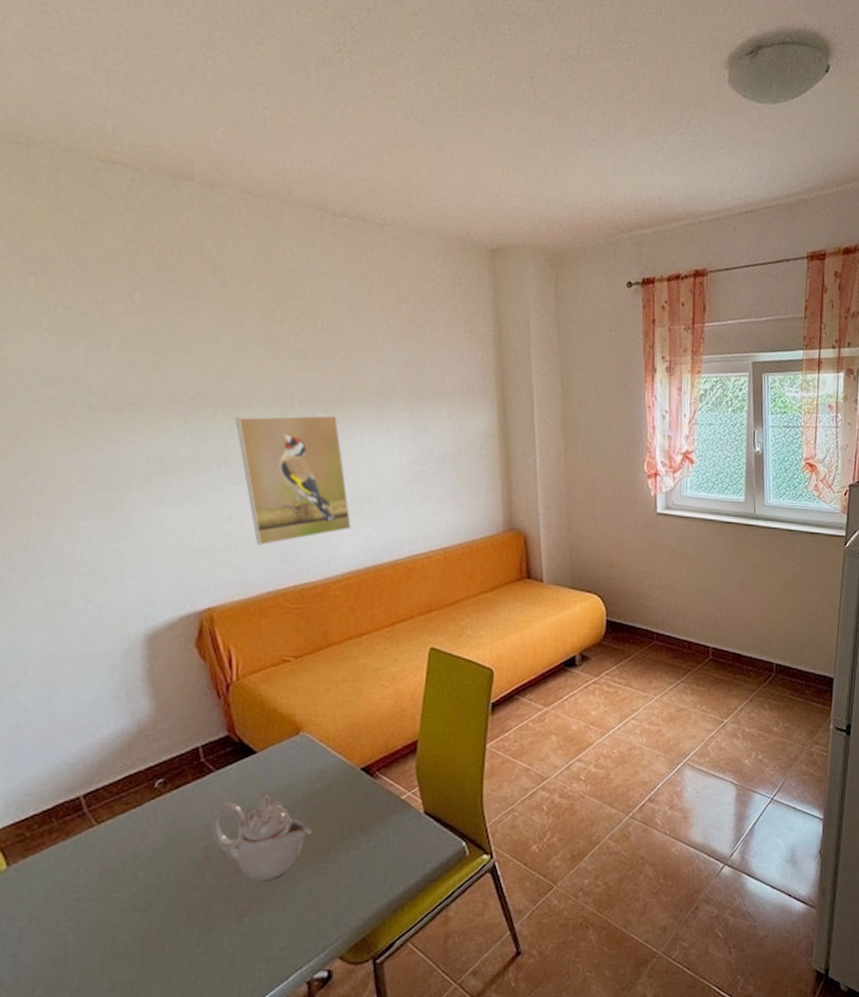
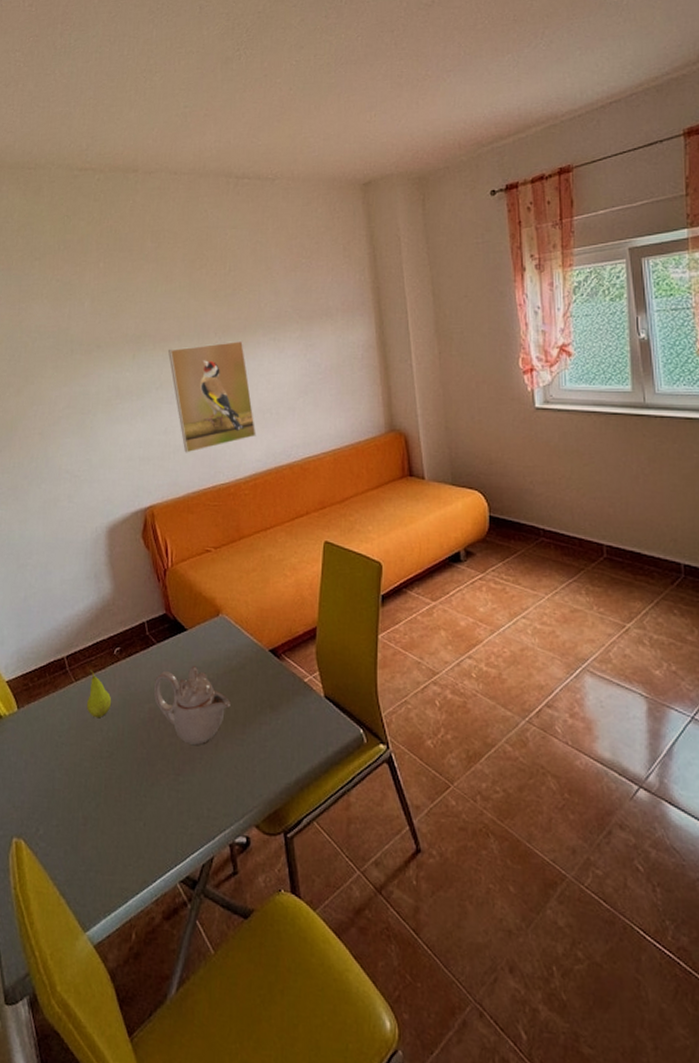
fruit: none [113,807,152,865] -> present [86,668,112,719]

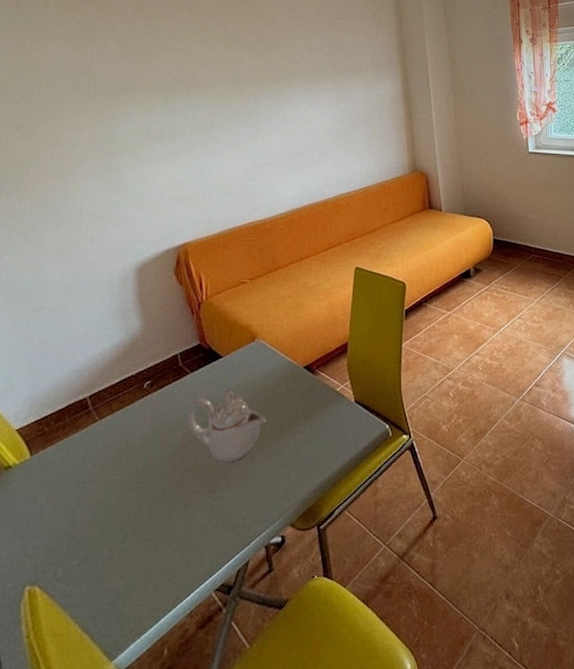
fruit: present [86,668,112,719] -> none [112,405,142,453]
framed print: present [168,340,257,453] -> none [203,89,292,193]

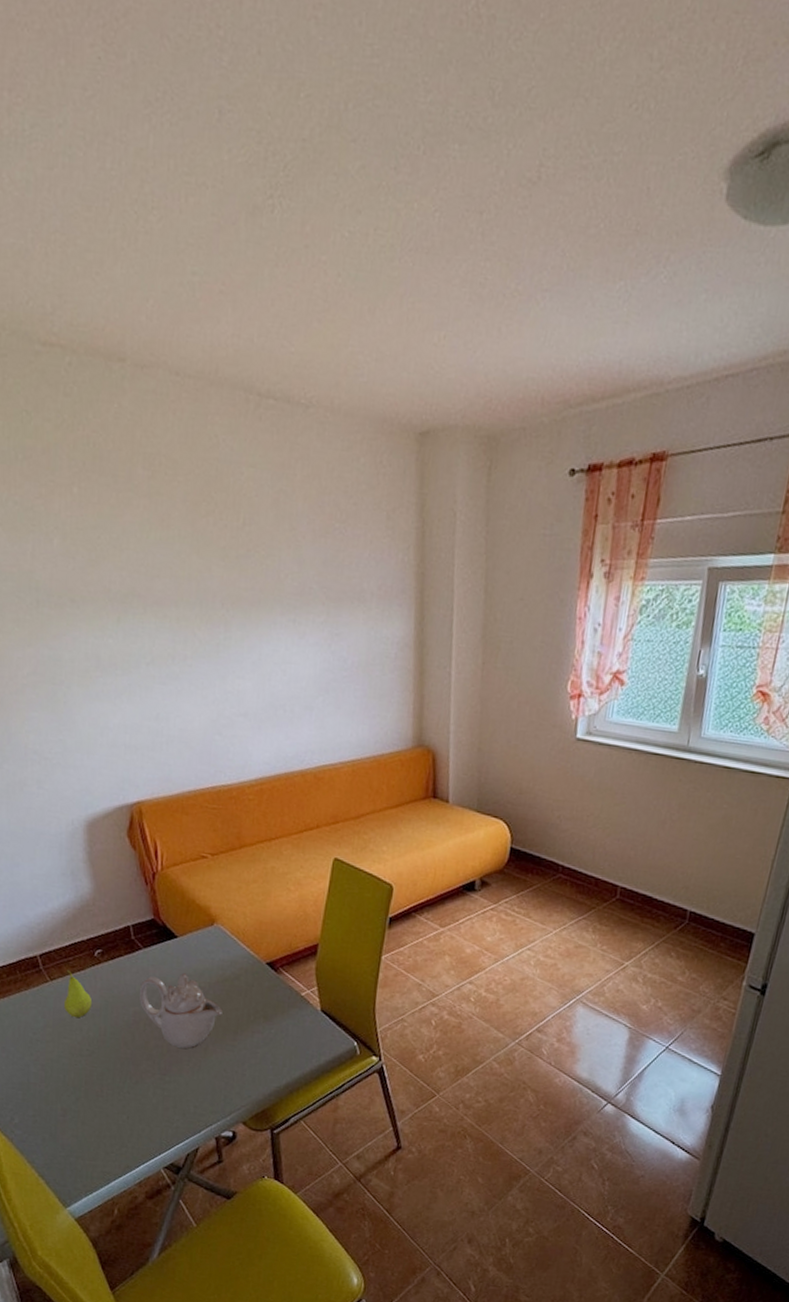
fruit: none [112,405,142,453] -> present [63,969,93,1018]

